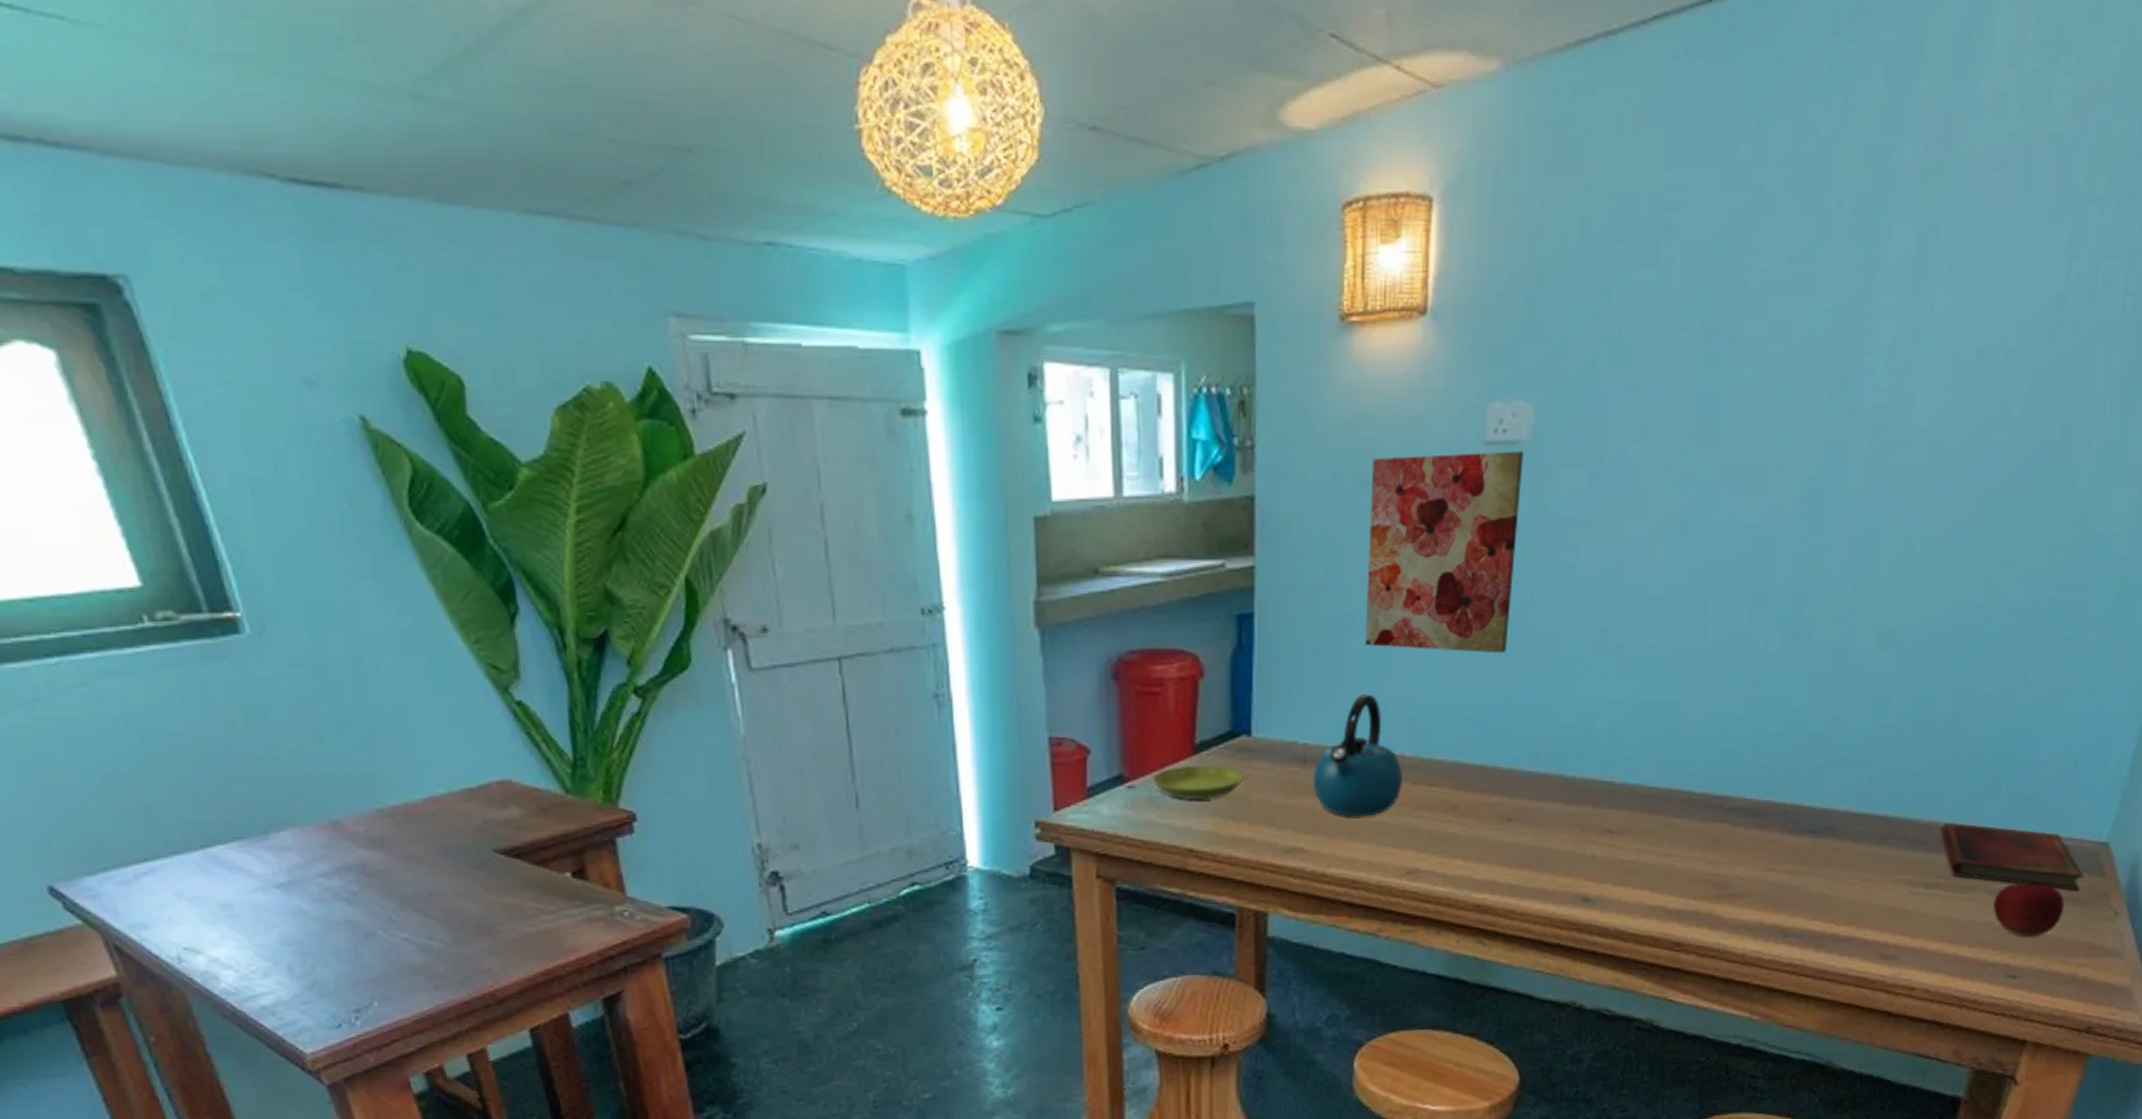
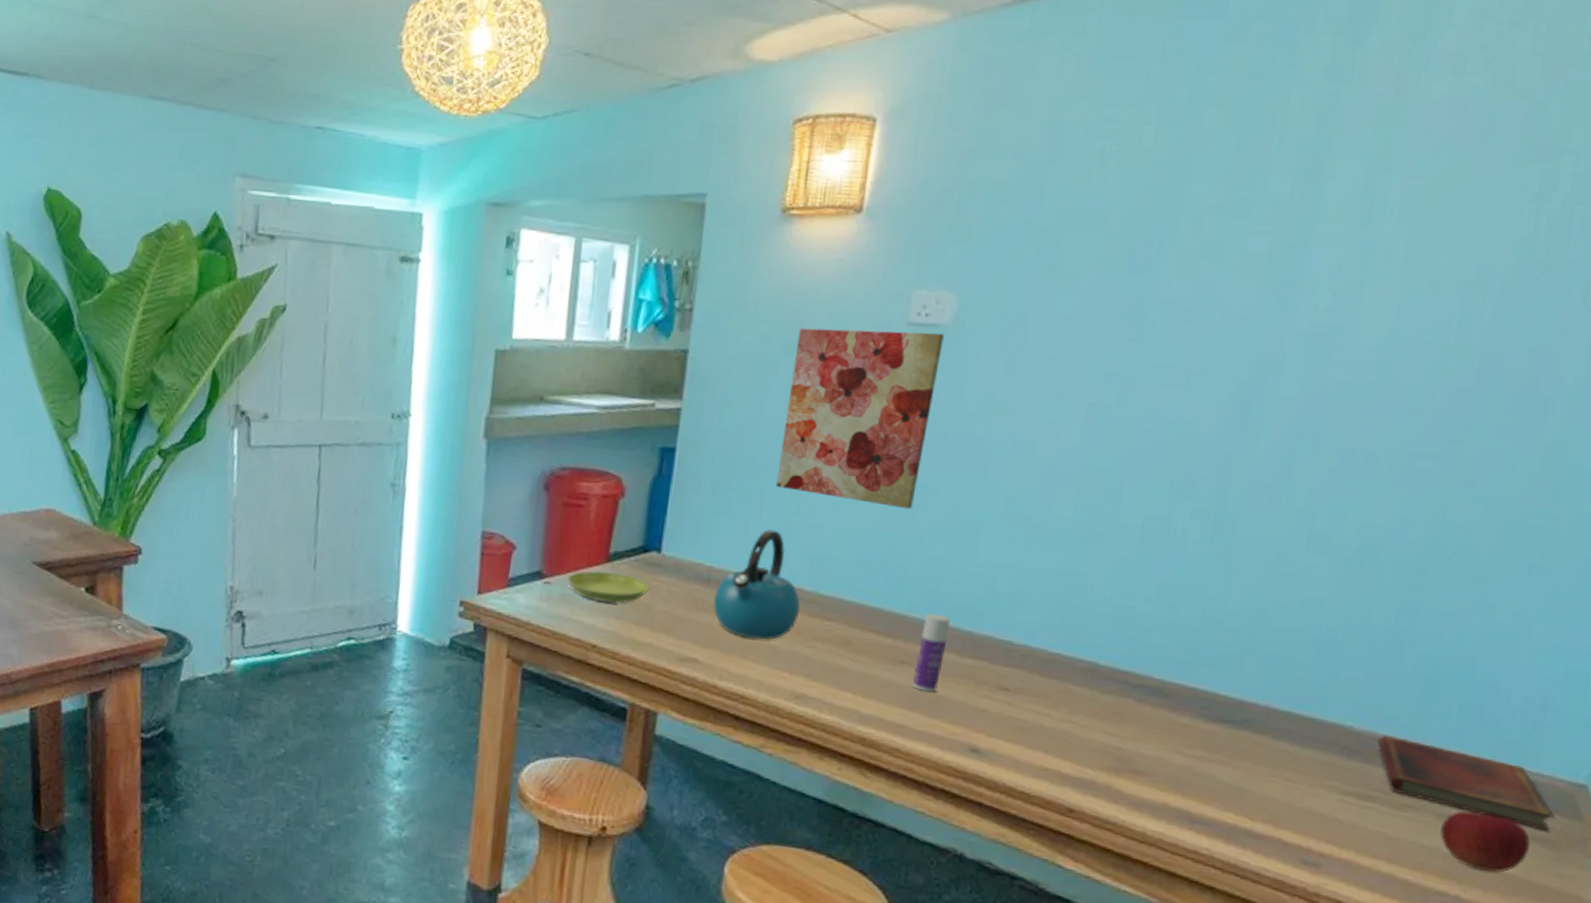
bottle: none [1522,763,1552,846] -> present [912,613,950,693]

